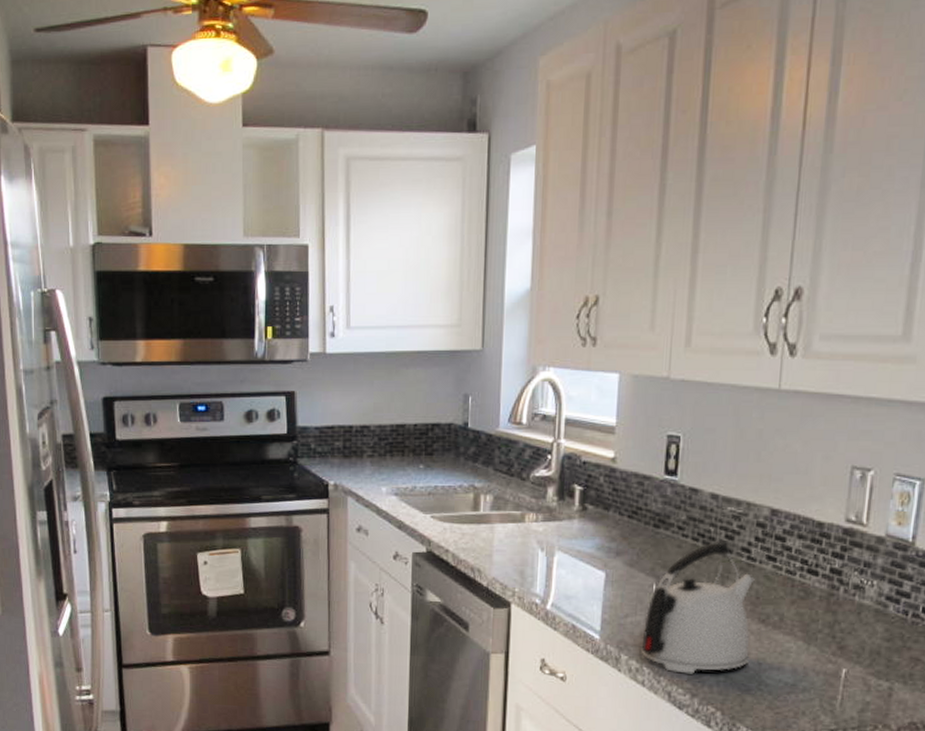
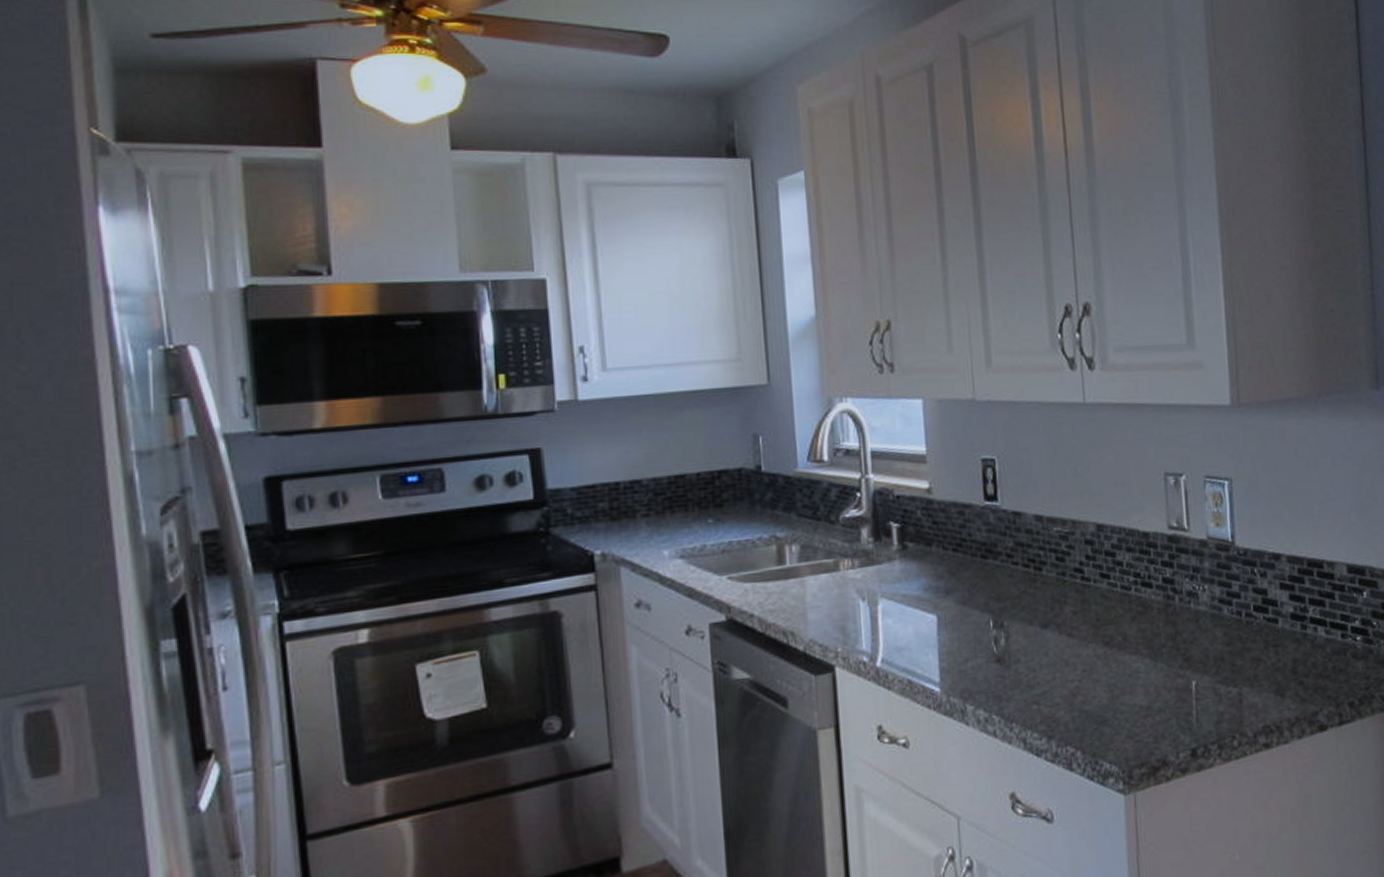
kettle: present [641,541,755,674] -> none [986,565,1100,716]

